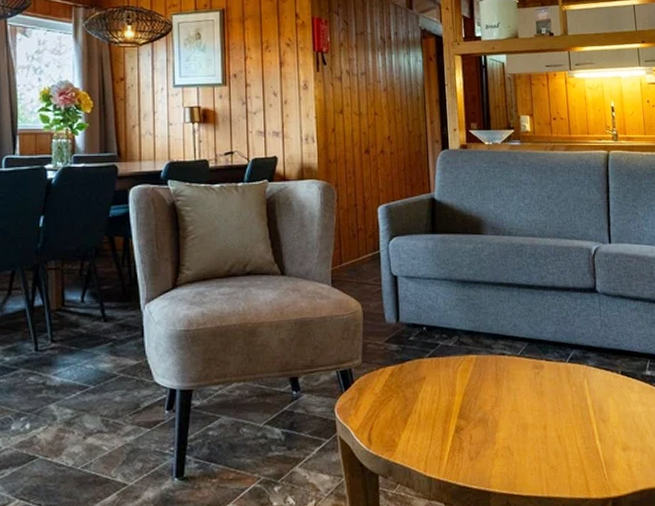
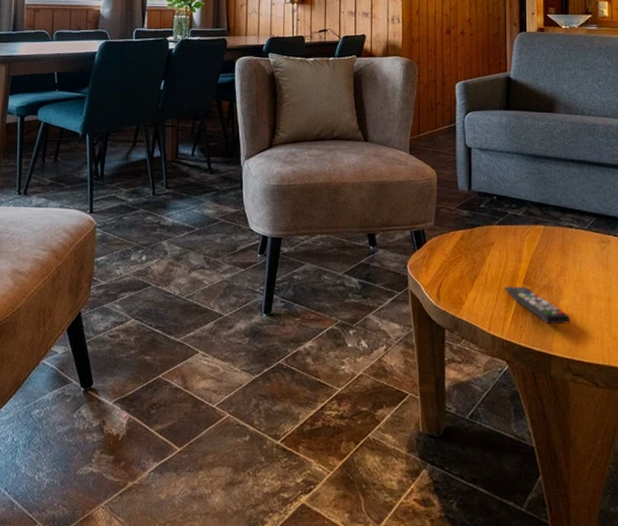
remote control: none [439,421,507,460] -> present [505,286,570,325]

